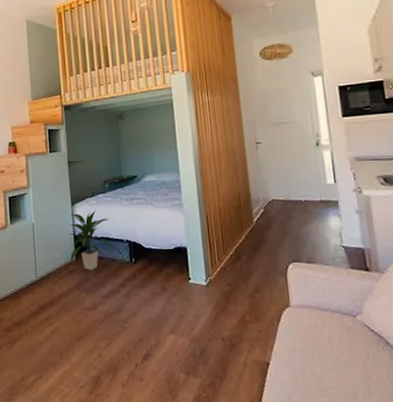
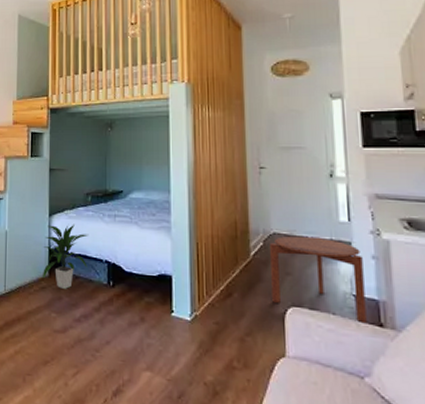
side table: none [270,199,355,269] -> present [270,235,367,323]

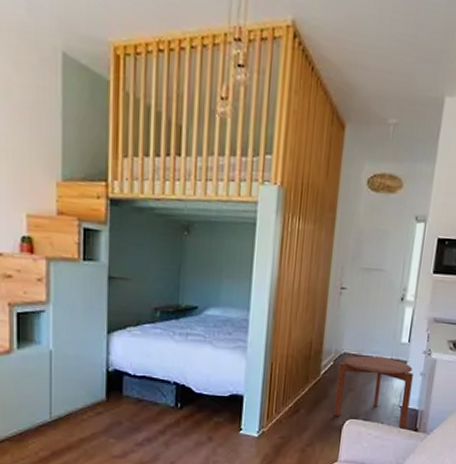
indoor plant: present [43,224,89,289] -> none [99,342,156,413]

